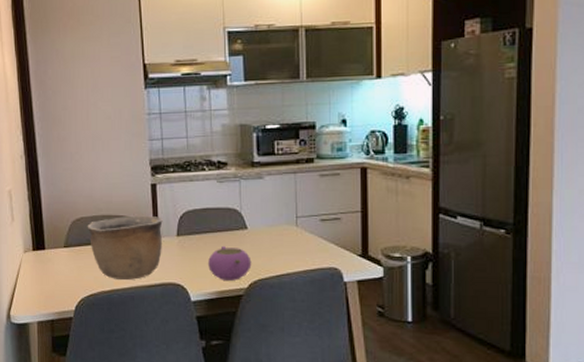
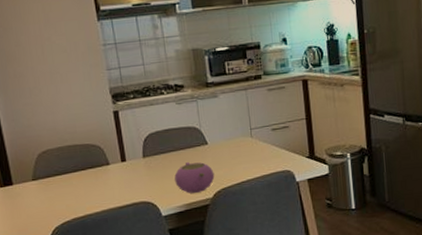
bowl: present [87,215,163,280] -> none [53,141,130,205]

